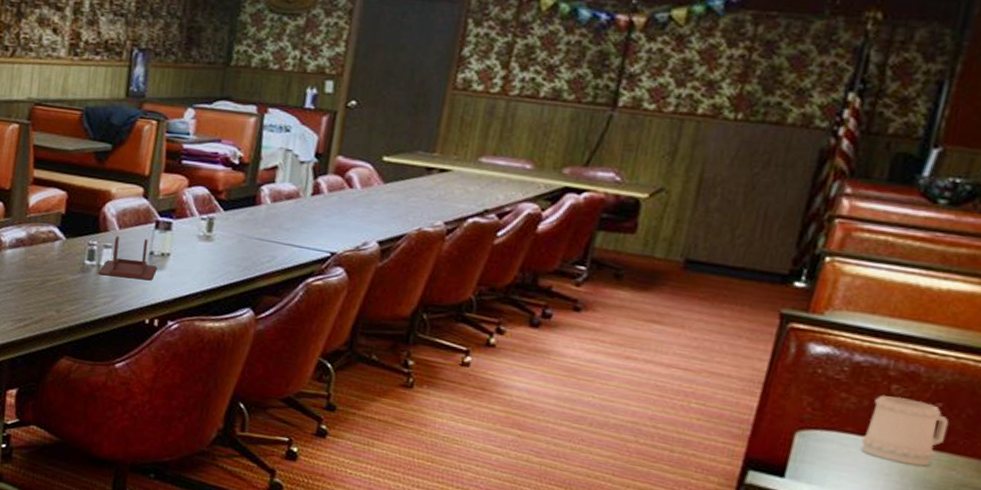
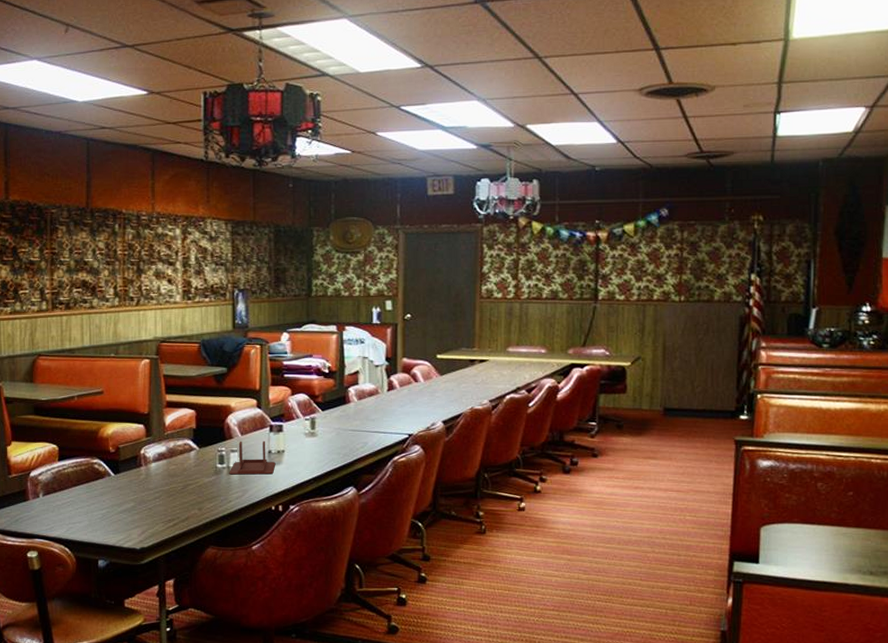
beer mug: present [861,395,949,467] -> none [805,492,860,541]

